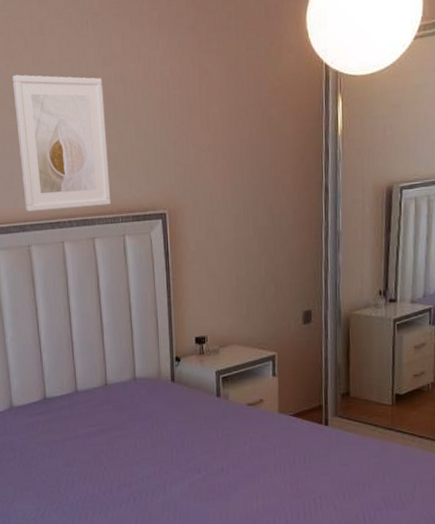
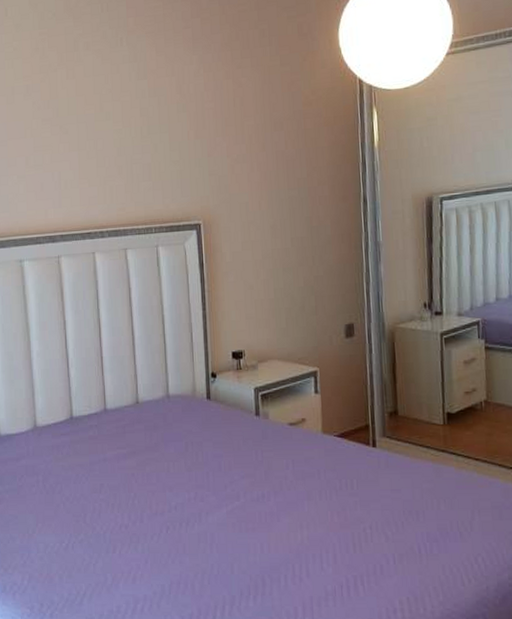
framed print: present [12,74,111,212] -> none [46,88,144,222]

